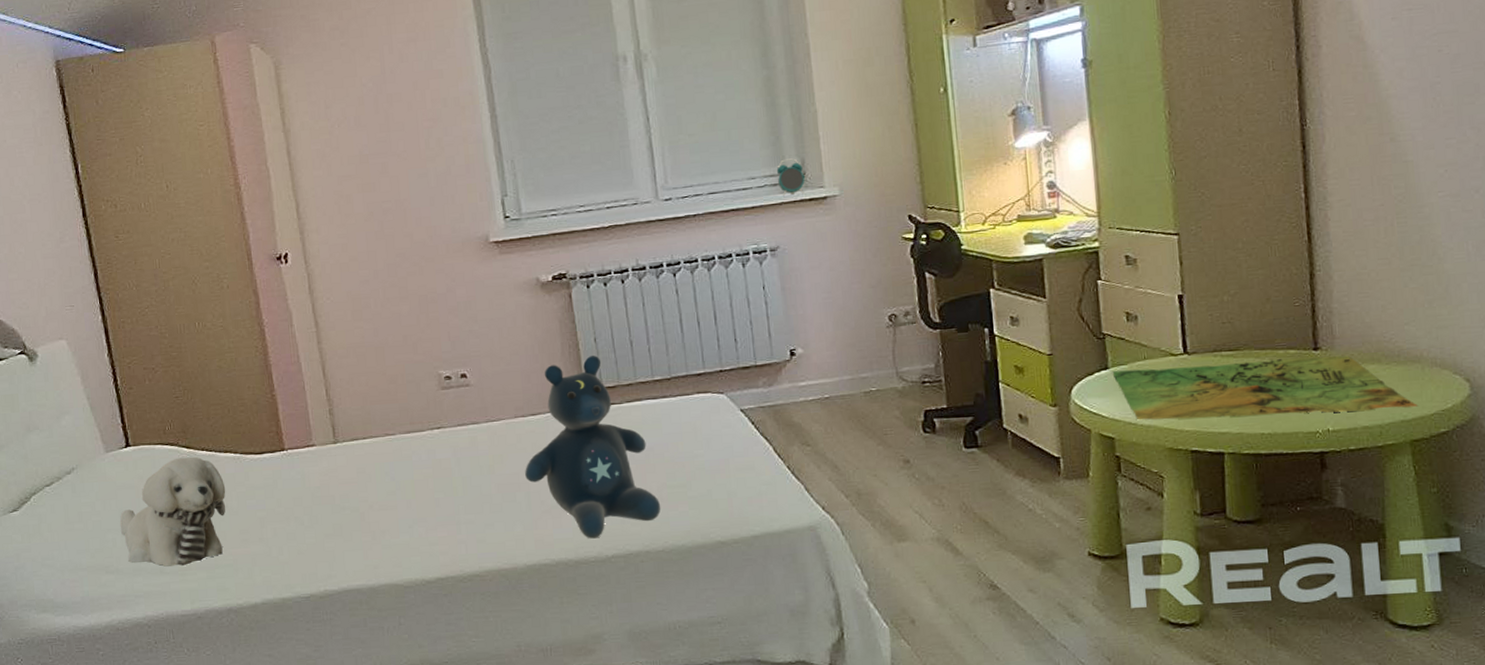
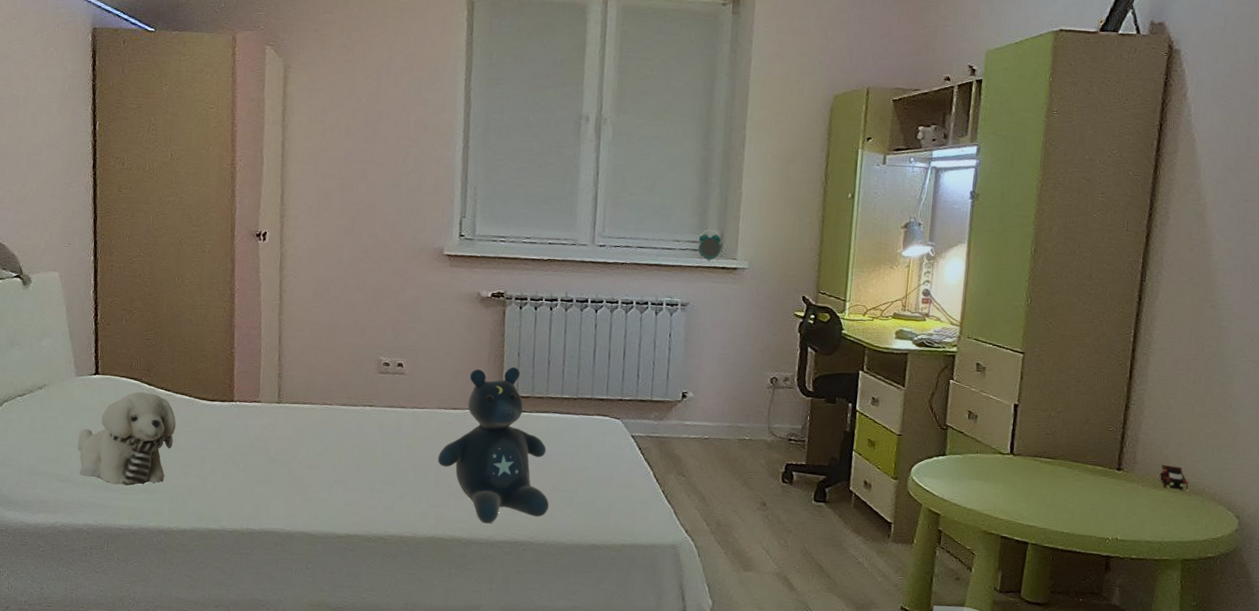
board game: present [1112,356,1419,421] -> none [948,458,1194,532]
toy car: none [1365,333,1403,362] -> present [1159,465,1189,491]

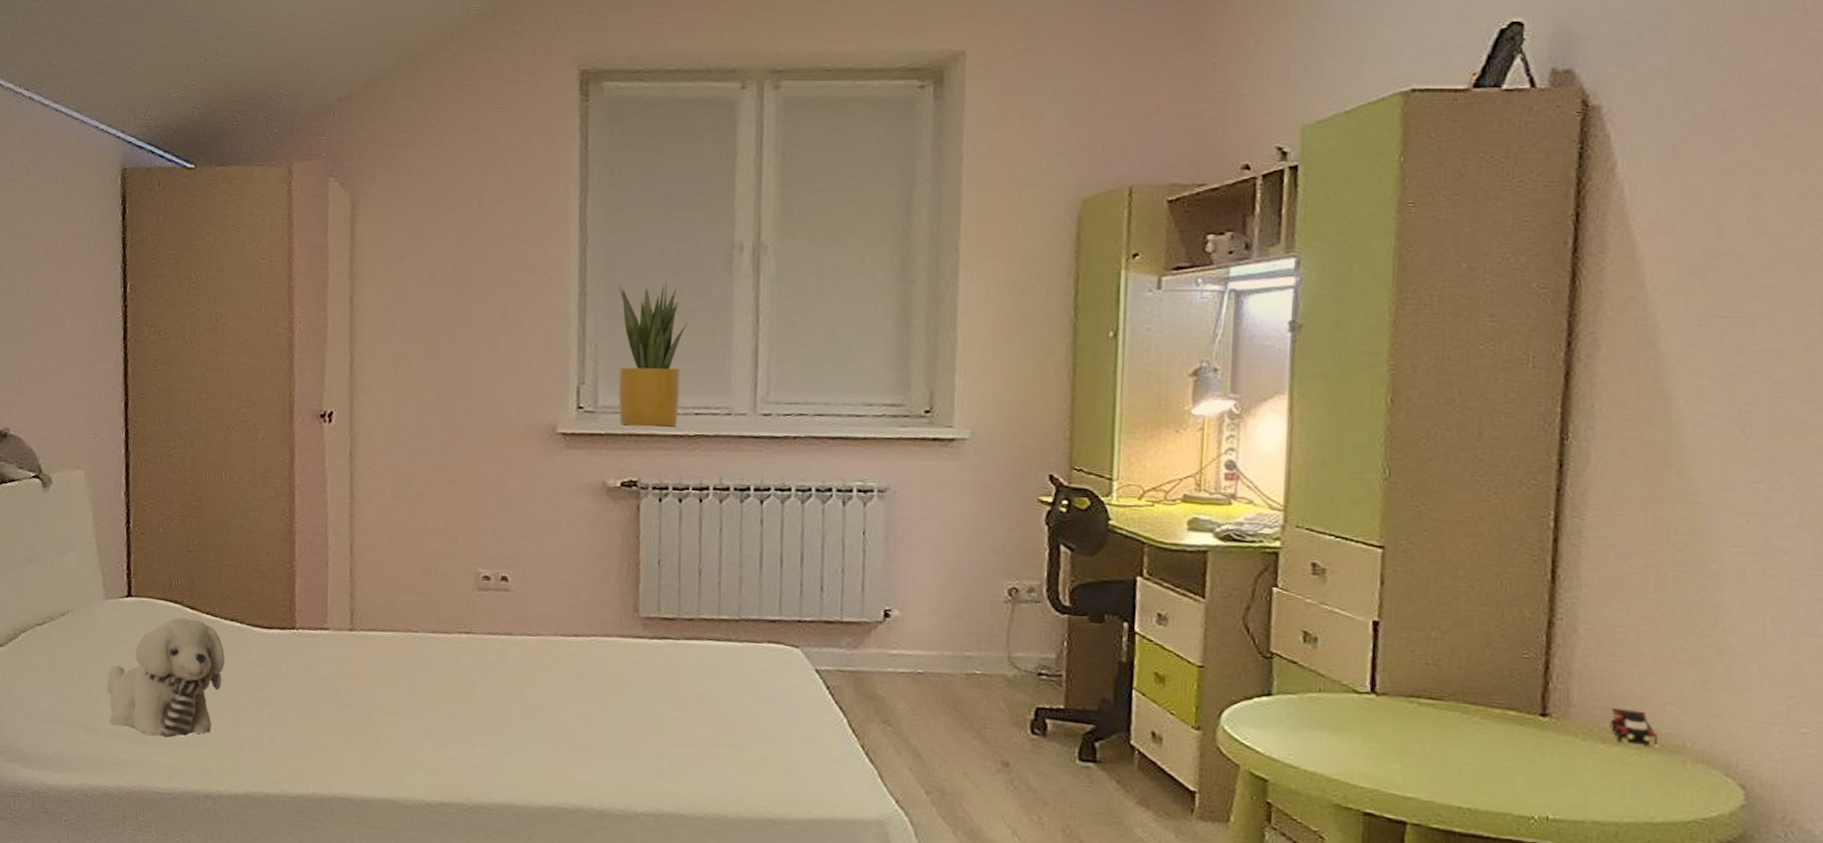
stuffed bear: present [437,366,550,524] -> none [555,578,706,789]
planter: none [491,141,546,253] -> present [618,281,688,427]
alarm clock: present [697,230,722,262] -> none [898,388,931,431]

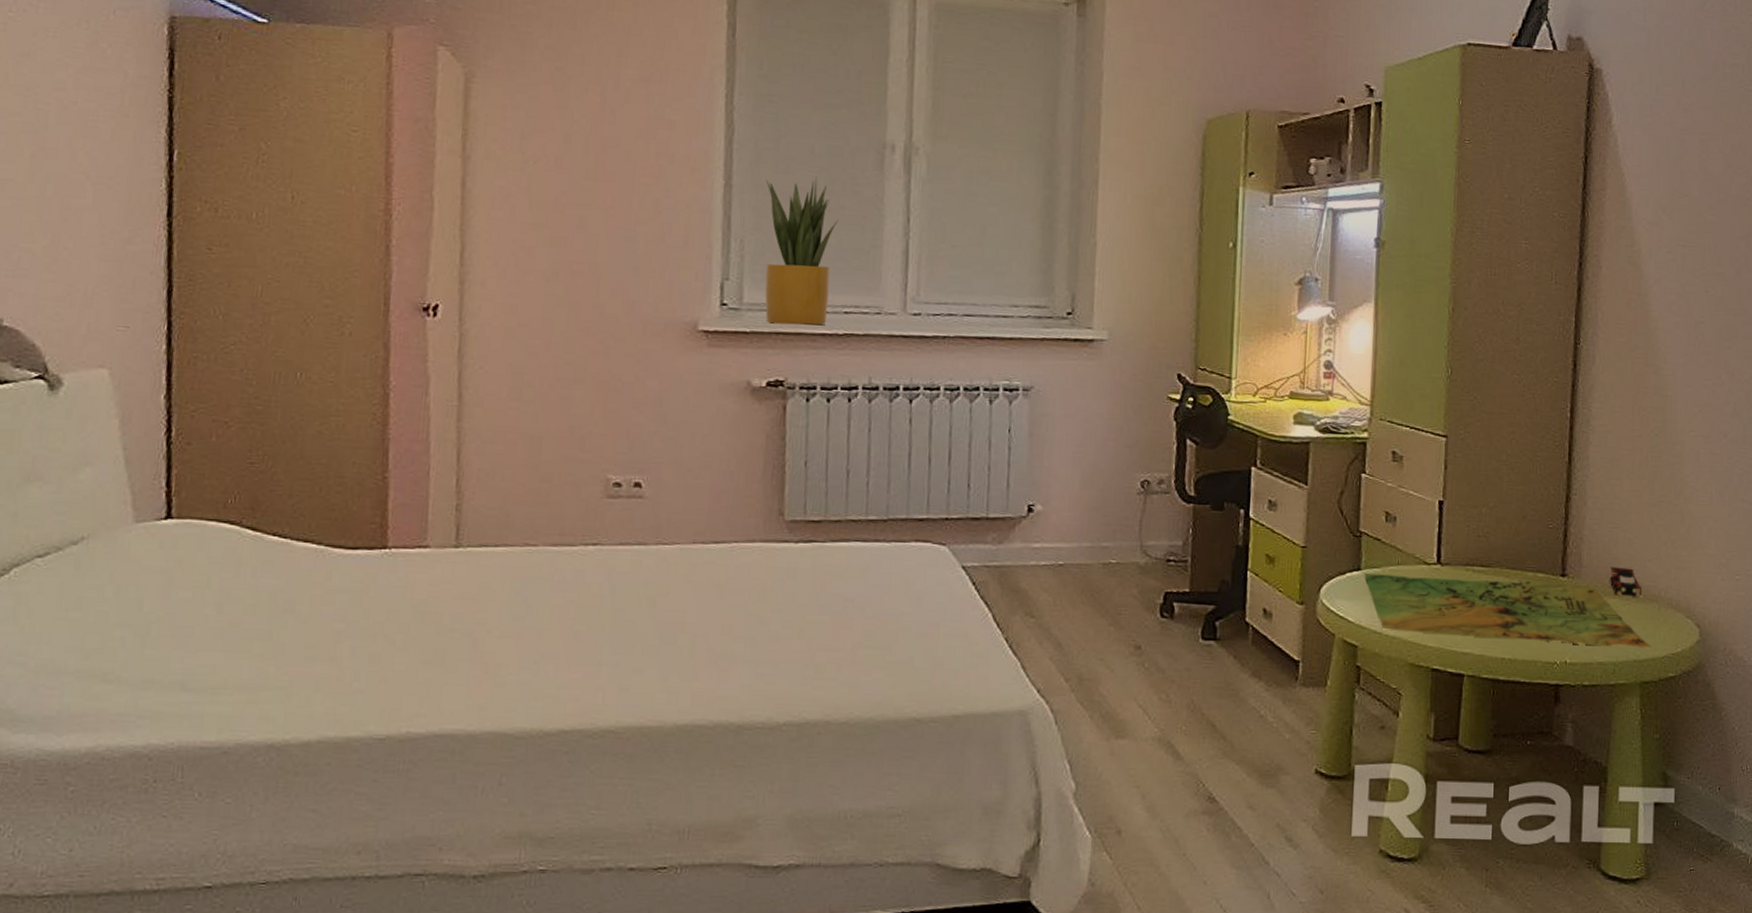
plush toy: present [106,617,225,738] -> none [134,541,297,682]
board game: none [1276,699,1673,809] -> present [1364,573,1652,647]

